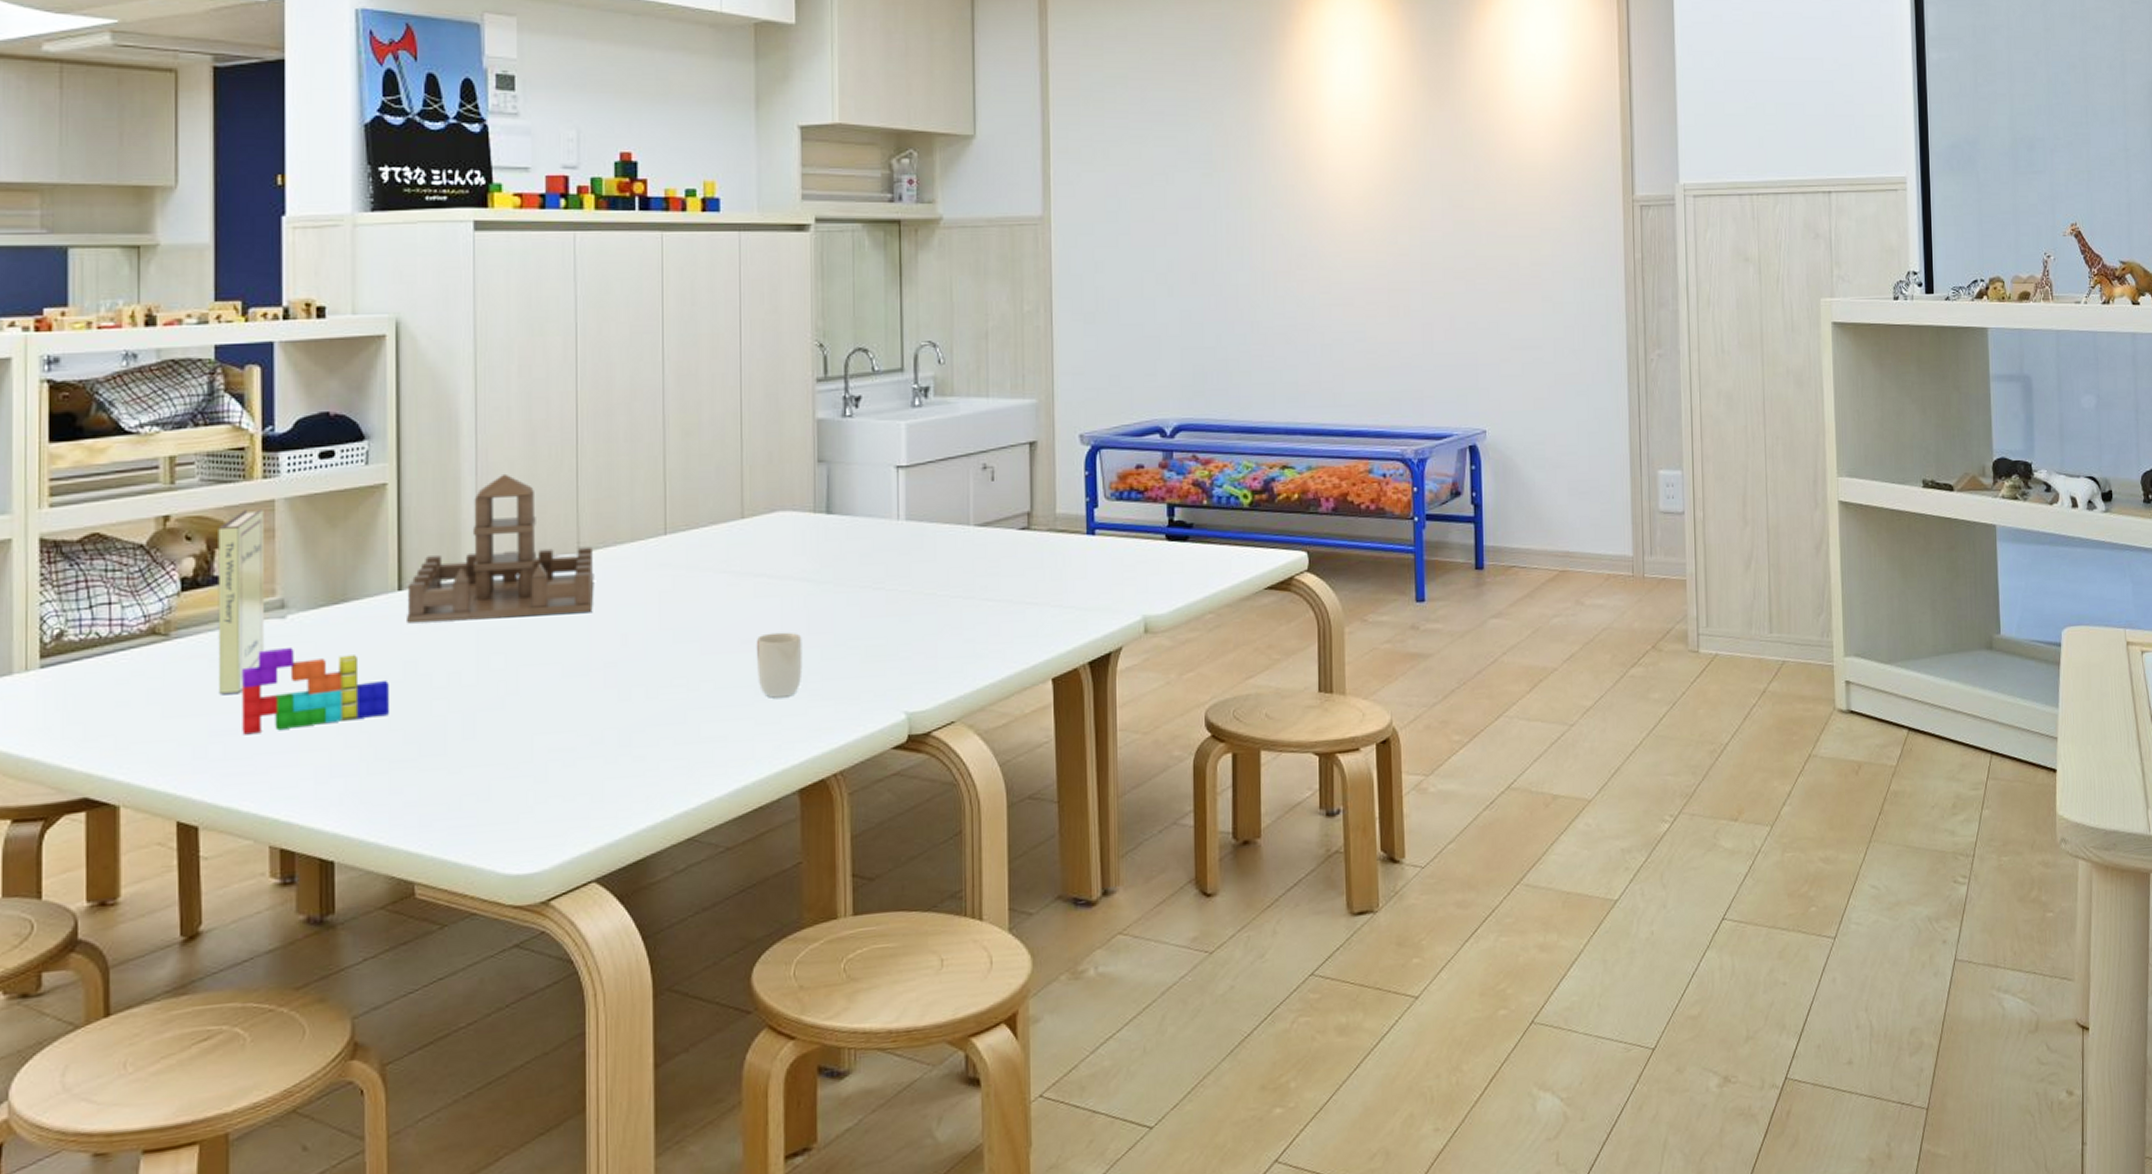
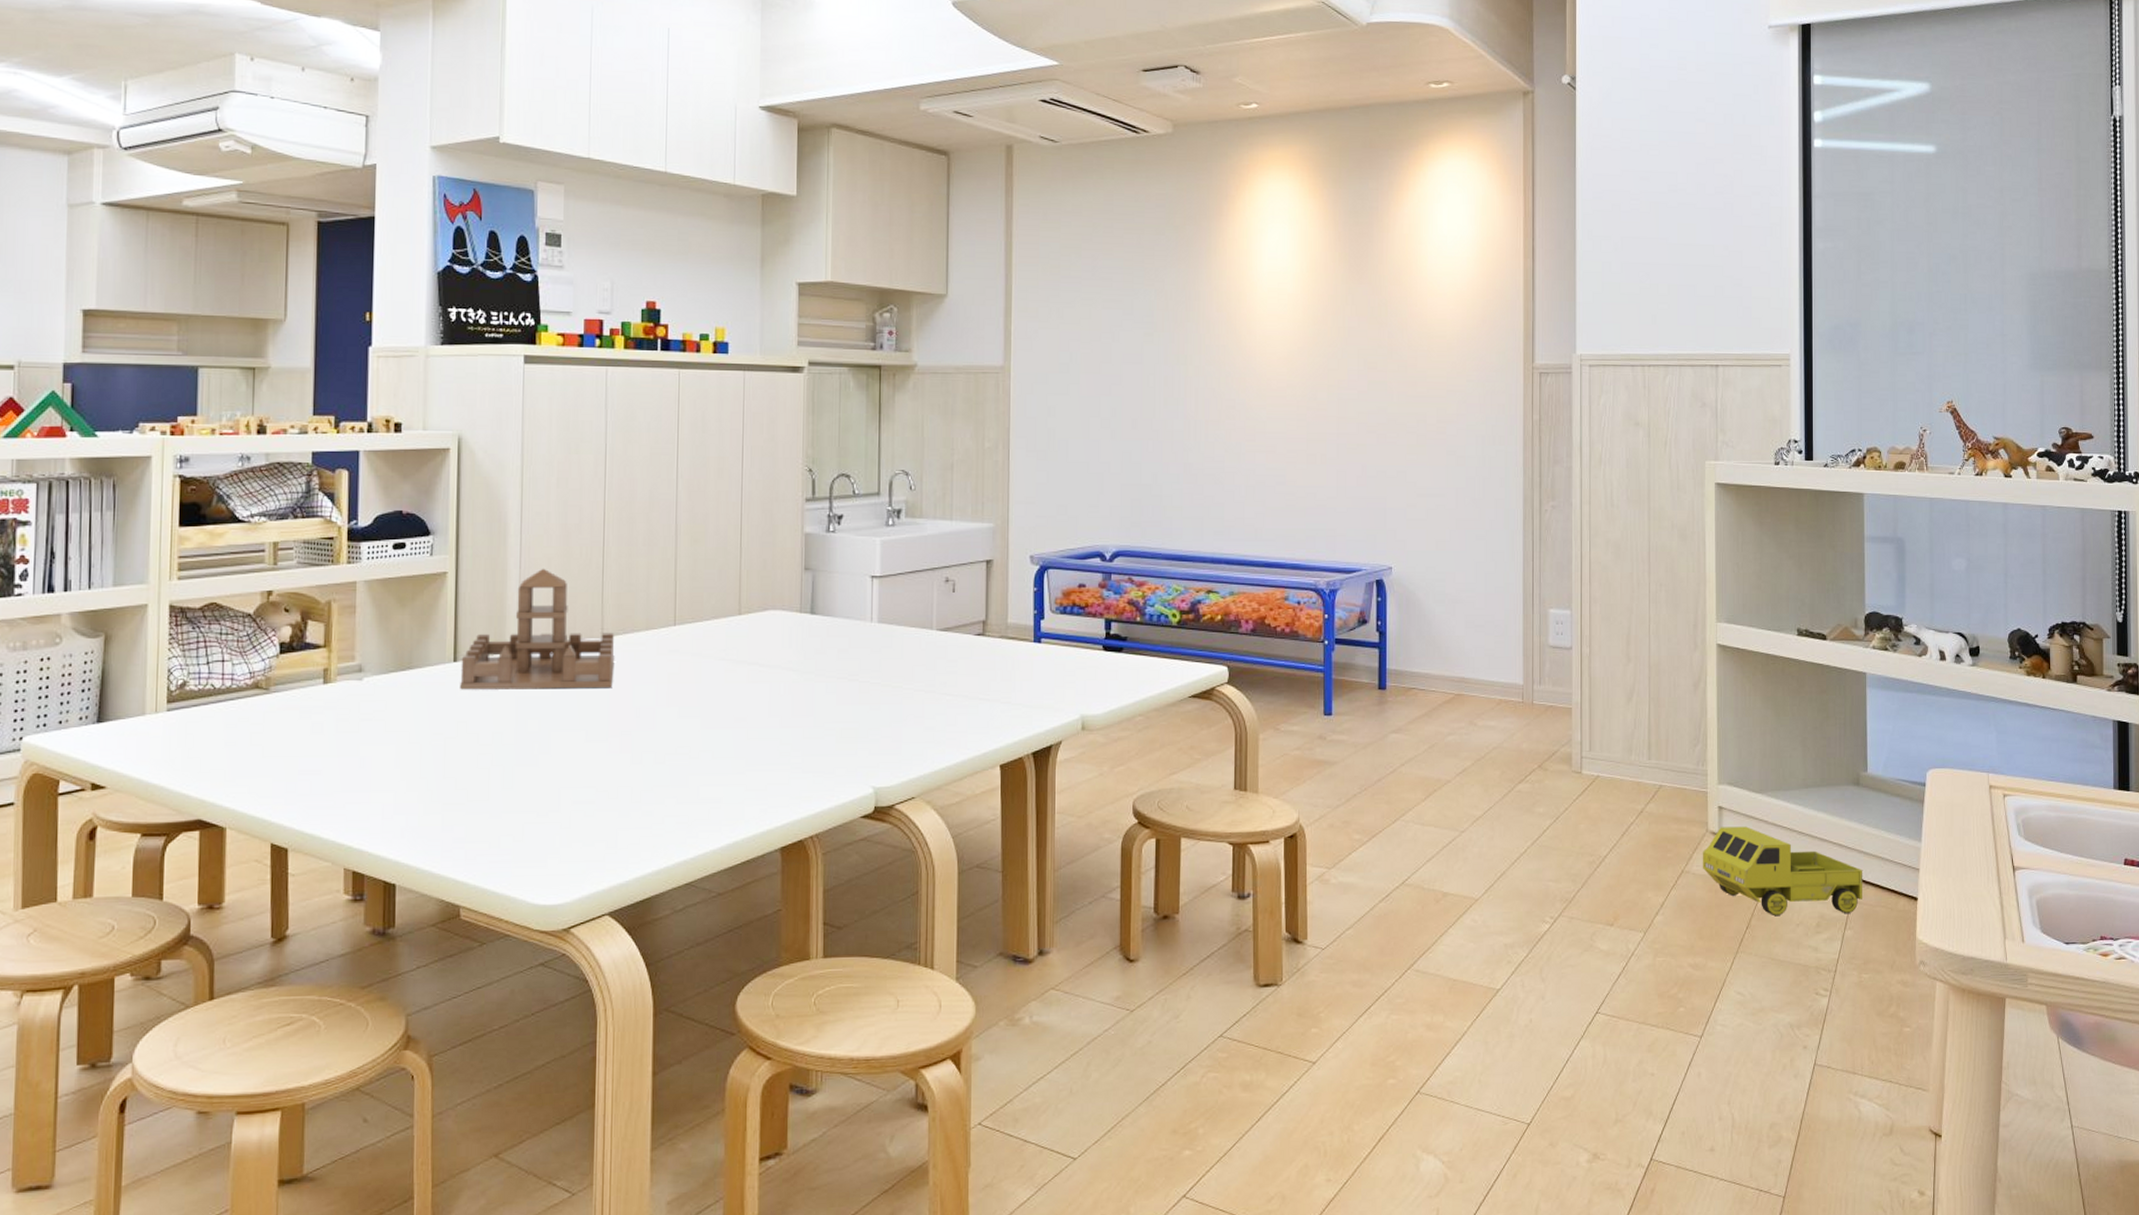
book: present [218,509,265,696] -> none [307,589,347,741]
toy blocks: present [242,646,390,735] -> none [325,704,445,775]
cup: present [756,632,803,699] -> none [747,713,787,770]
toy truck: none [1830,701,1999,799] -> present [1702,826,1862,917]

